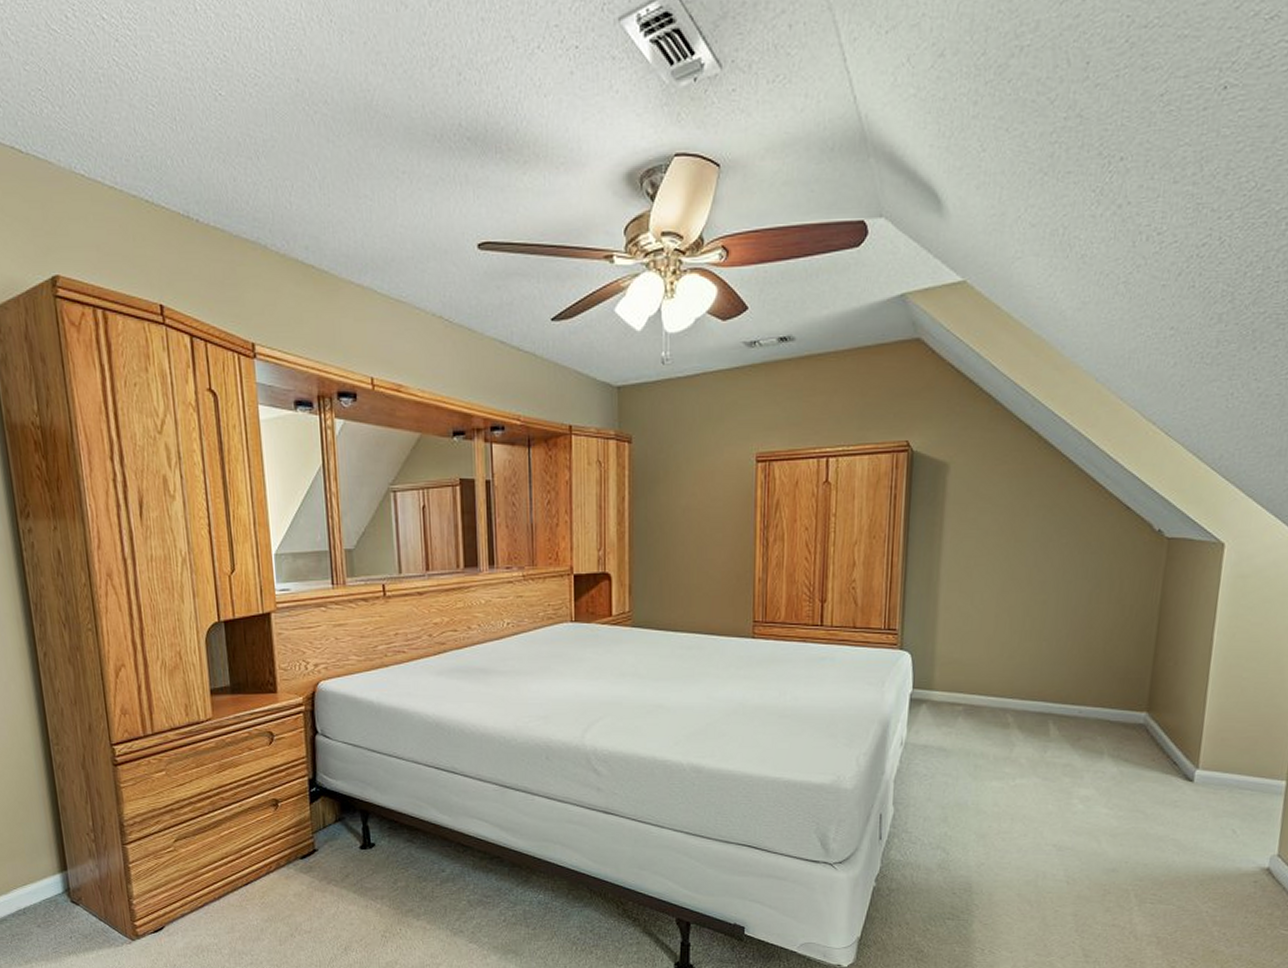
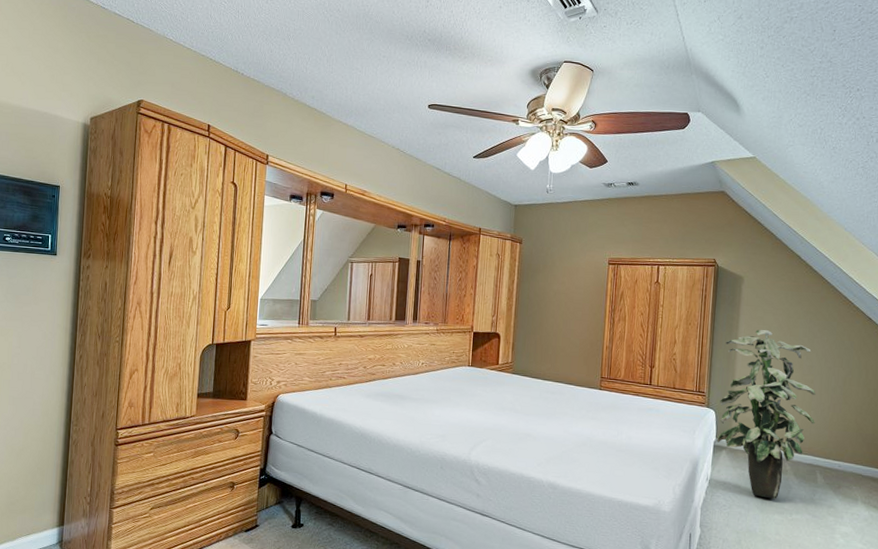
indoor plant: none [914,535,1050,761] -> present [716,329,816,499]

